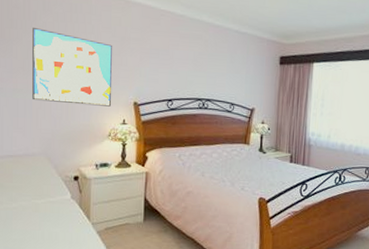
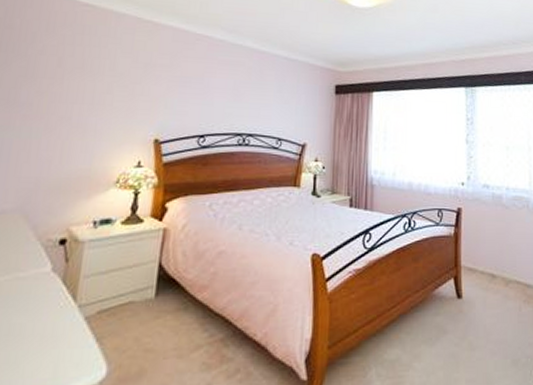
wall art: present [32,27,112,107] -> none [14,50,132,146]

